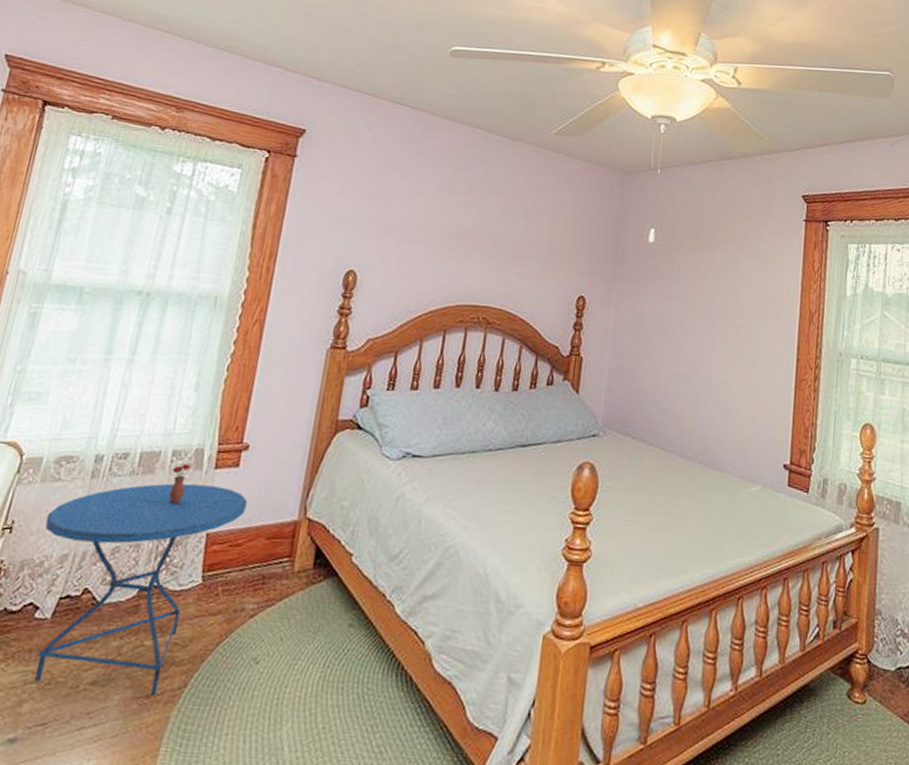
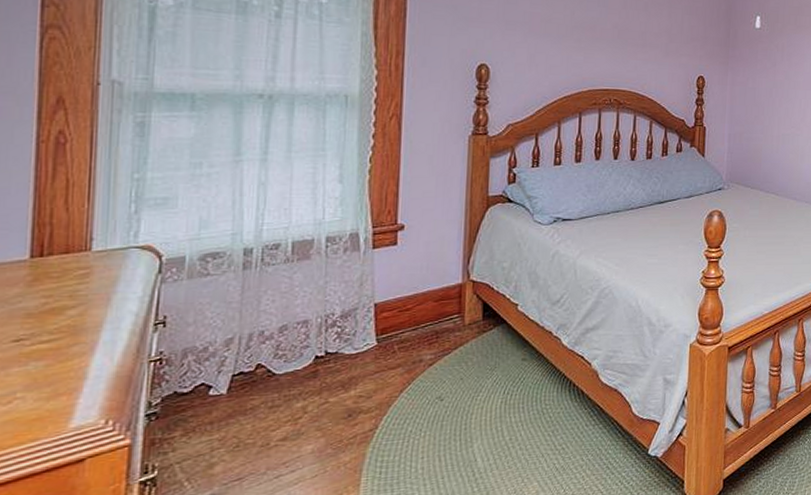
side table: present [35,463,248,696] -> none [202,247,411,447]

